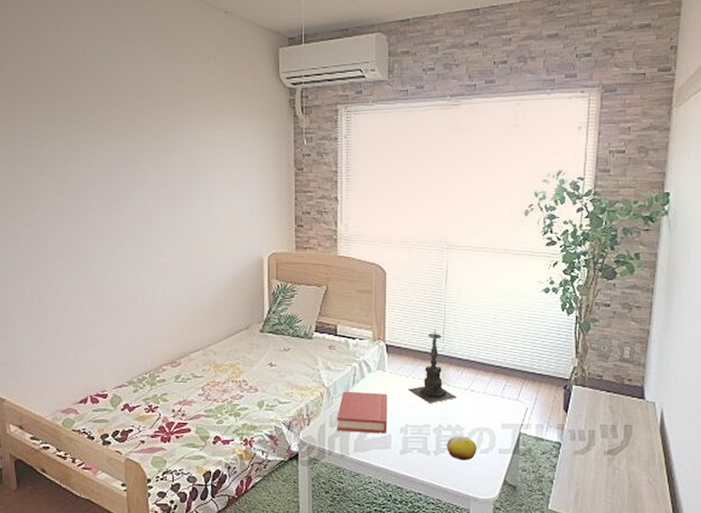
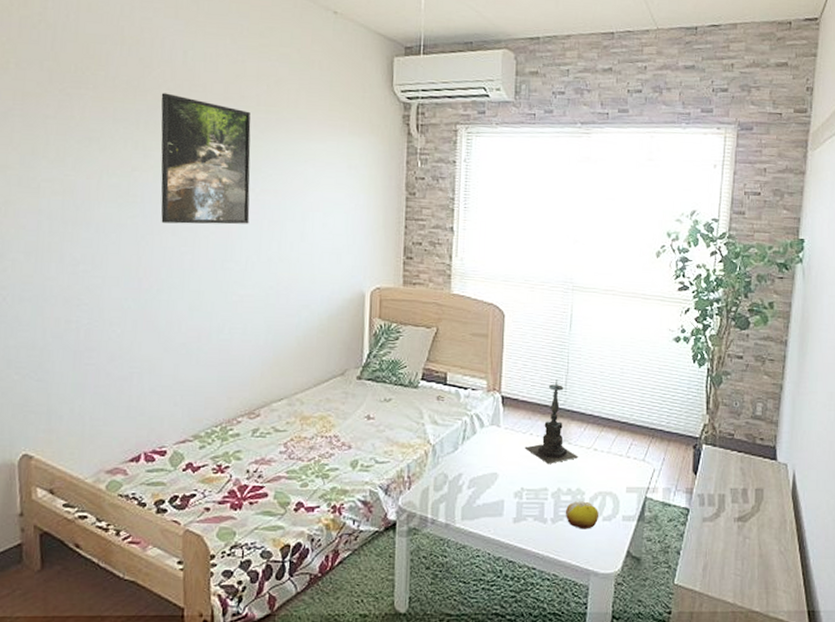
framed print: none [85,94,163,205] -> present [161,93,251,225]
hardback book: present [337,391,388,434] -> none [442,449,502,499]

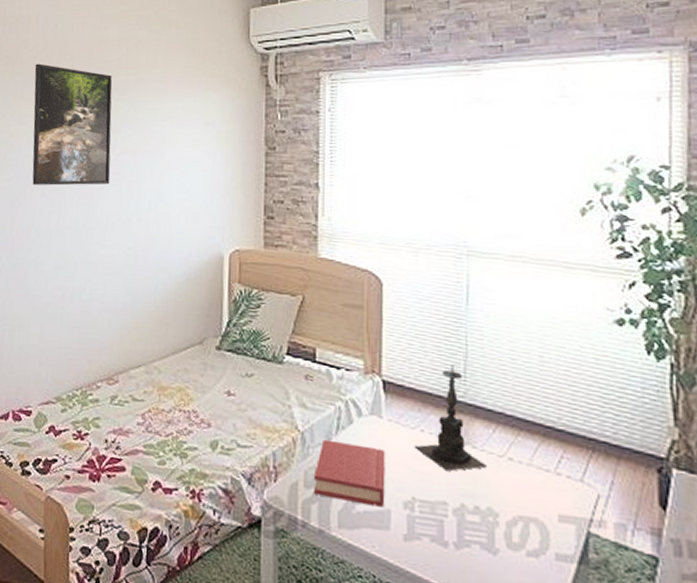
hardback book: none [442,449,502,499] -> present [314,439,385,508]
fruit: present [565,501,598,529] -> none [472,524,520,565]

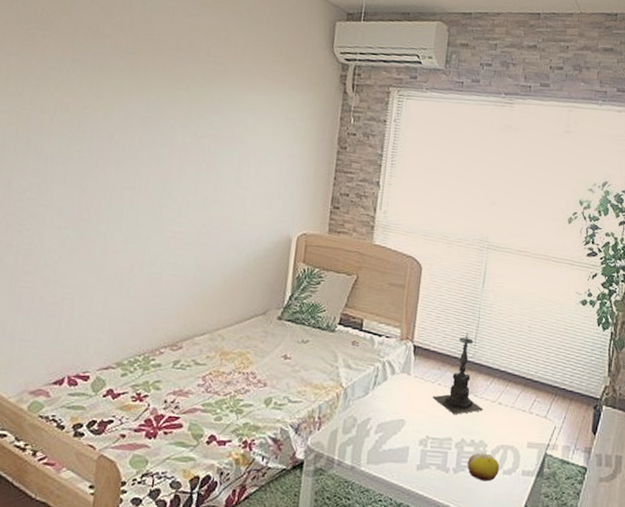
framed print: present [32,63,112,186] -> none [106,39,199,166]
hardback book: present [314,439,385,508] -> none [350,393,410,445]
fruit: none [472,524,520,565] -> present [467,453,499,482]

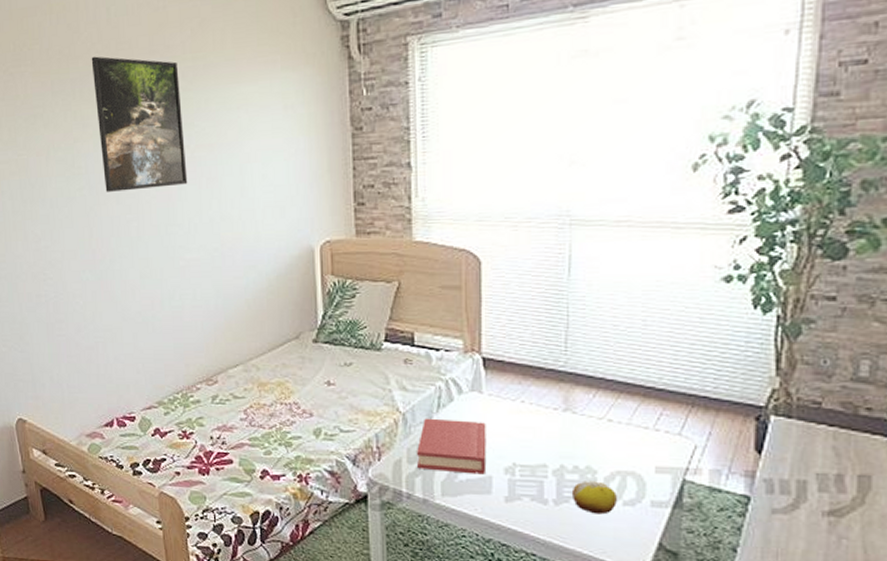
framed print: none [106,39,199,166] -> present [91,56,188,192]
hardback book: none [350,393,410,445] -> present [417,418,487,475]
candle holder: present [432,333,484,414] -> none [515,336,588,436]

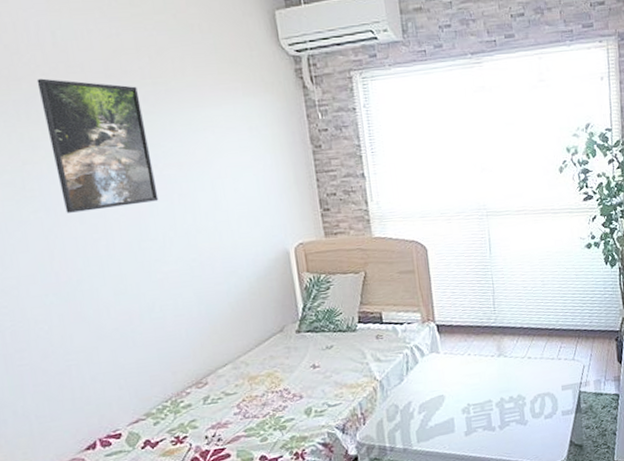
hardback book: present [417,418,487,475] -> none [394,376,449,425]
fruit: present [571,481,617,515] -> none [510,404,541,430]

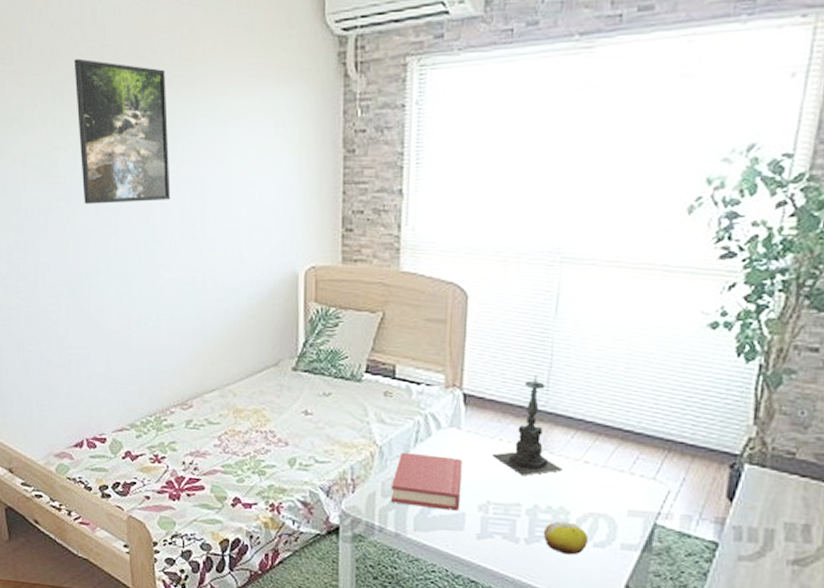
hardback book: none [394,376,449,425] -> present [391,452,463,511]
candle holder: none [465,301,516,378] -> present [492,375,564,475]
fruit: none [510,404,541,430] -> present [543,521,588,555]

